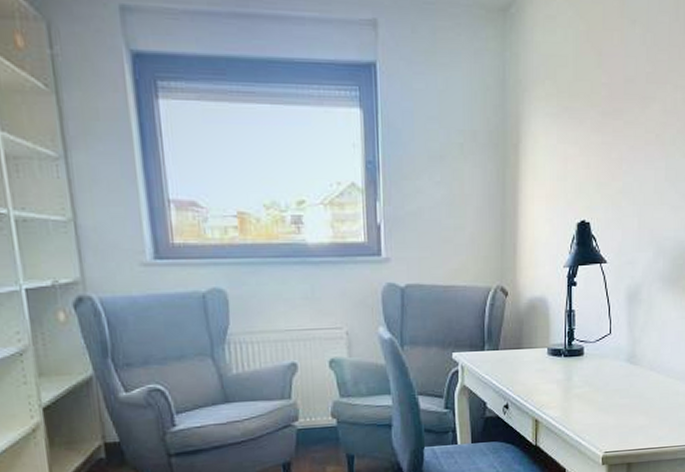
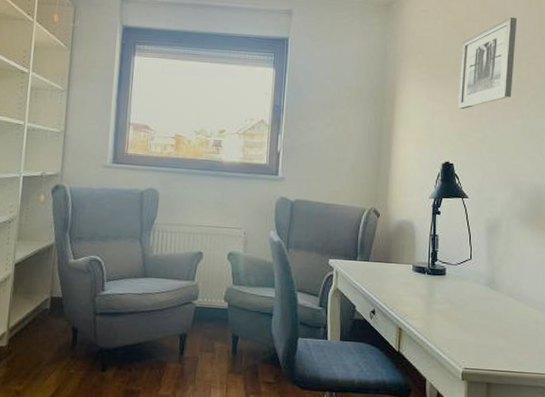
wall art: none [594,24,663,151] -> present [458,17,518,109]

